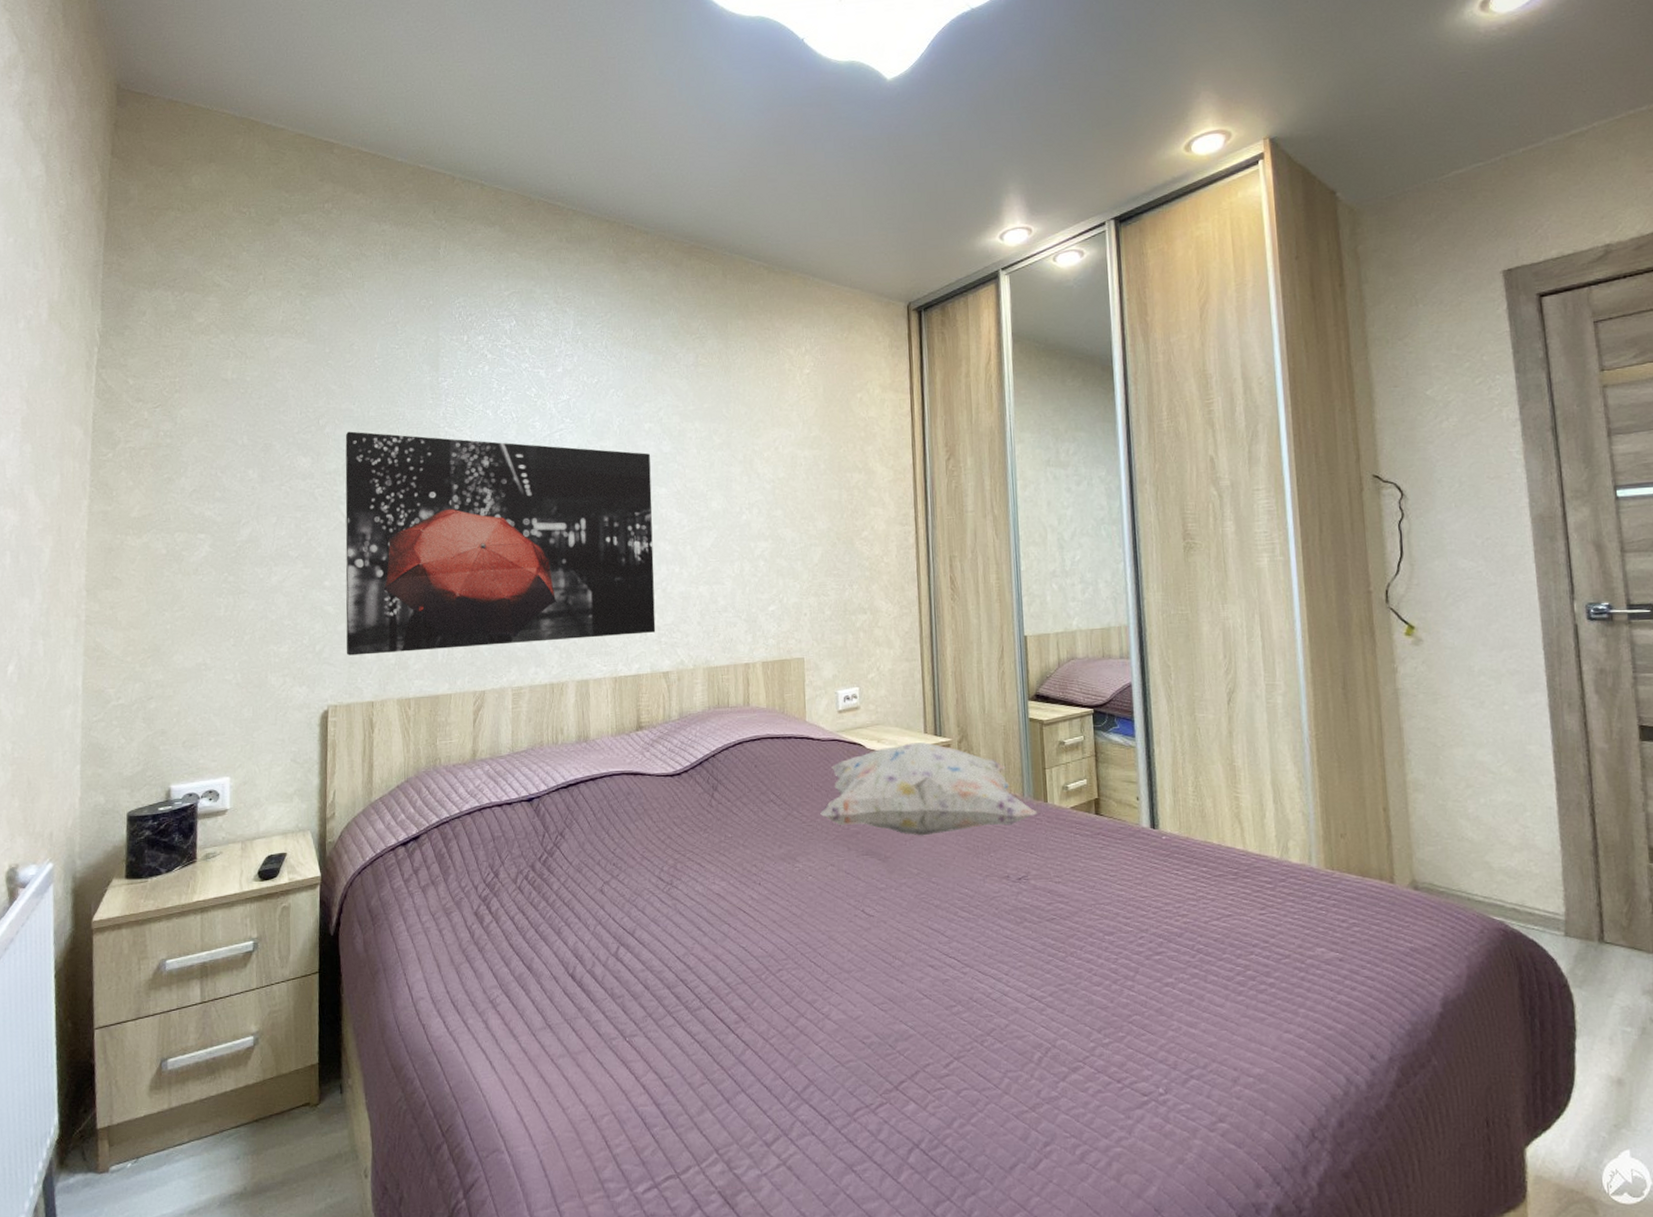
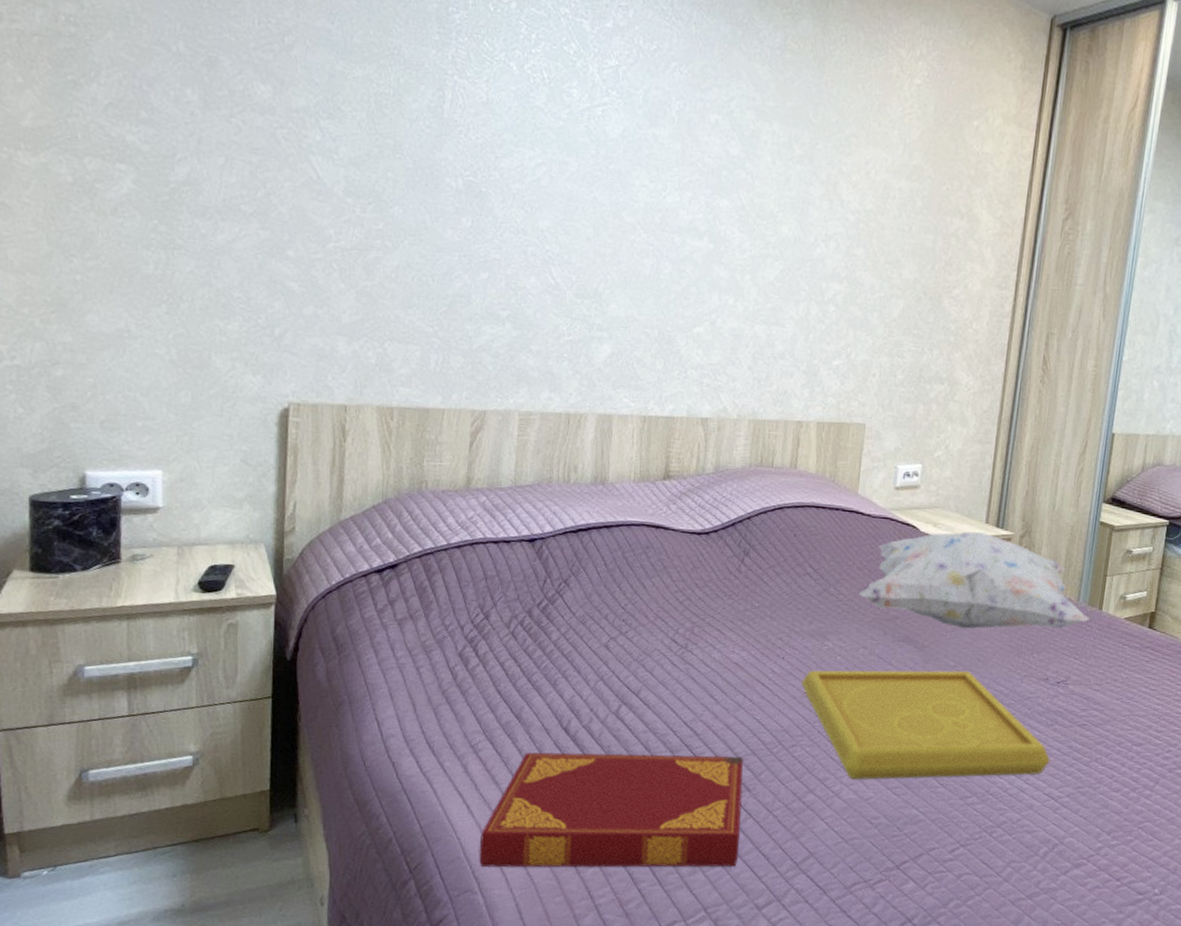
wall art: present [345,431,656,656] -> none [313,59,713,371]
hardback book: none [503,986,742,1125] -> present [479,752,743,868]
serving tray: none [779,877,1027,999] -> present [801,670,1051,780]

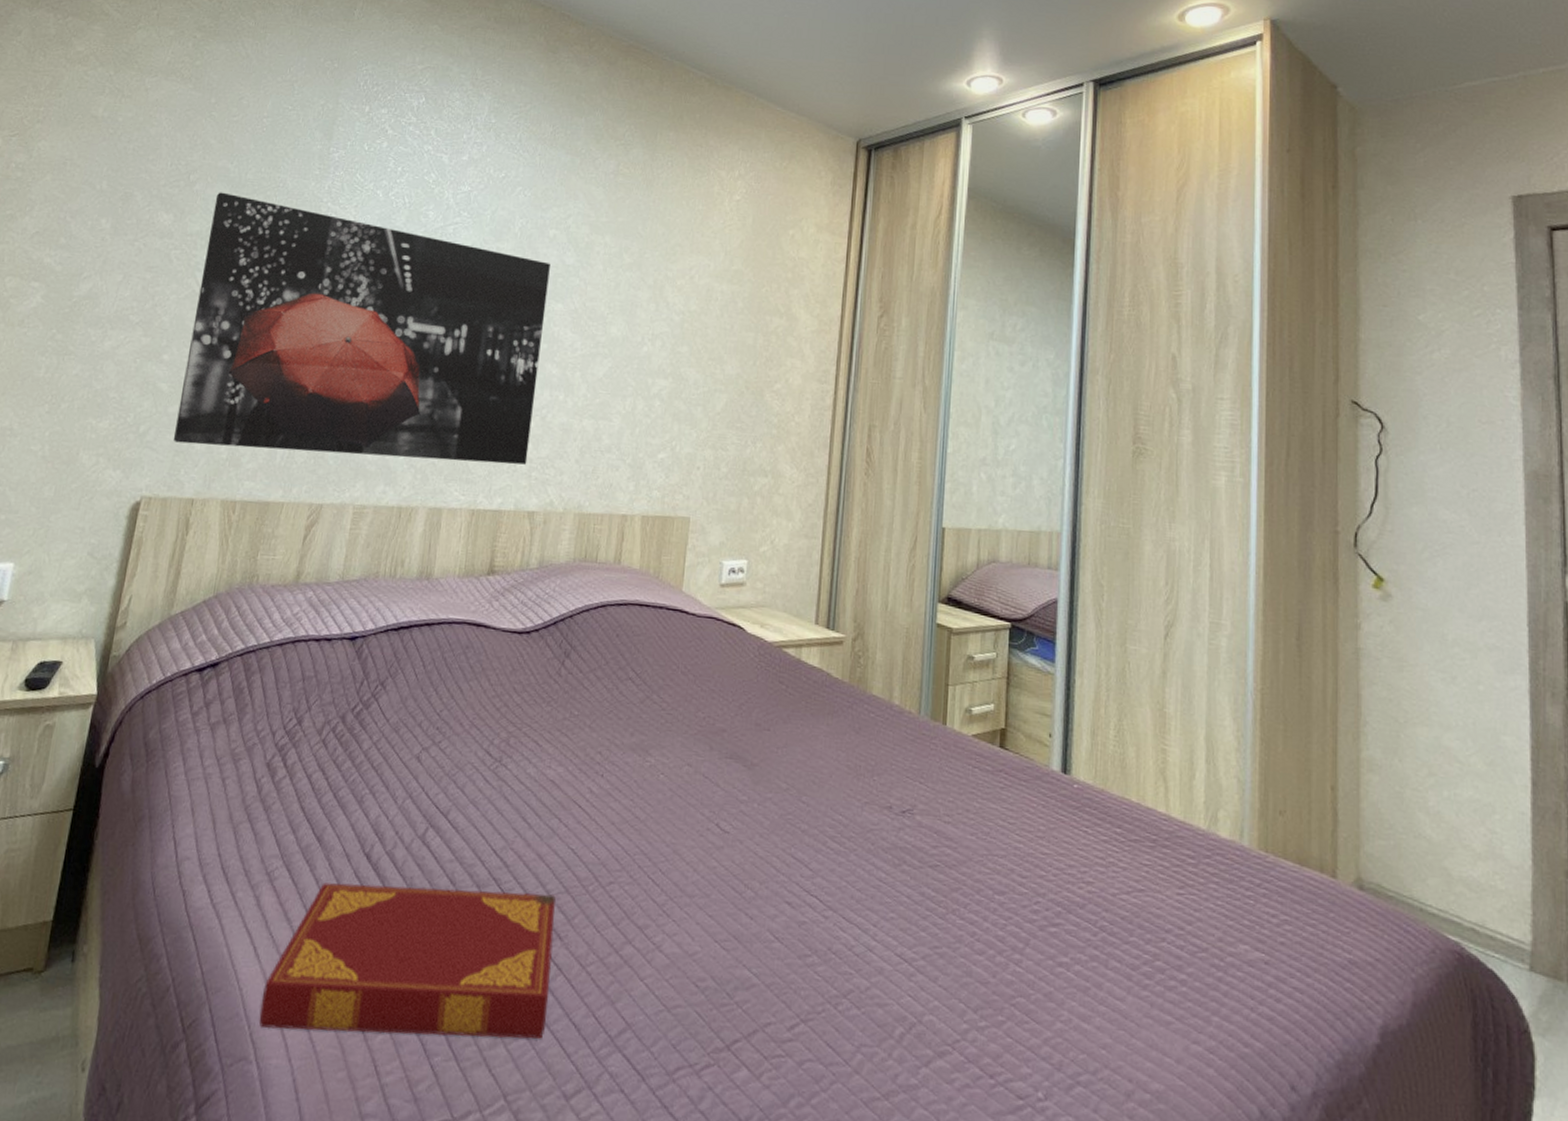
wall art: none [313,59,713,371] -> present [173,192,550,465]
serving tray: present [801,670,1051,780] -> none [621,790,901,930]
decorative pillow: present [859,531,1089,629] -> none [684,633,933,747]

